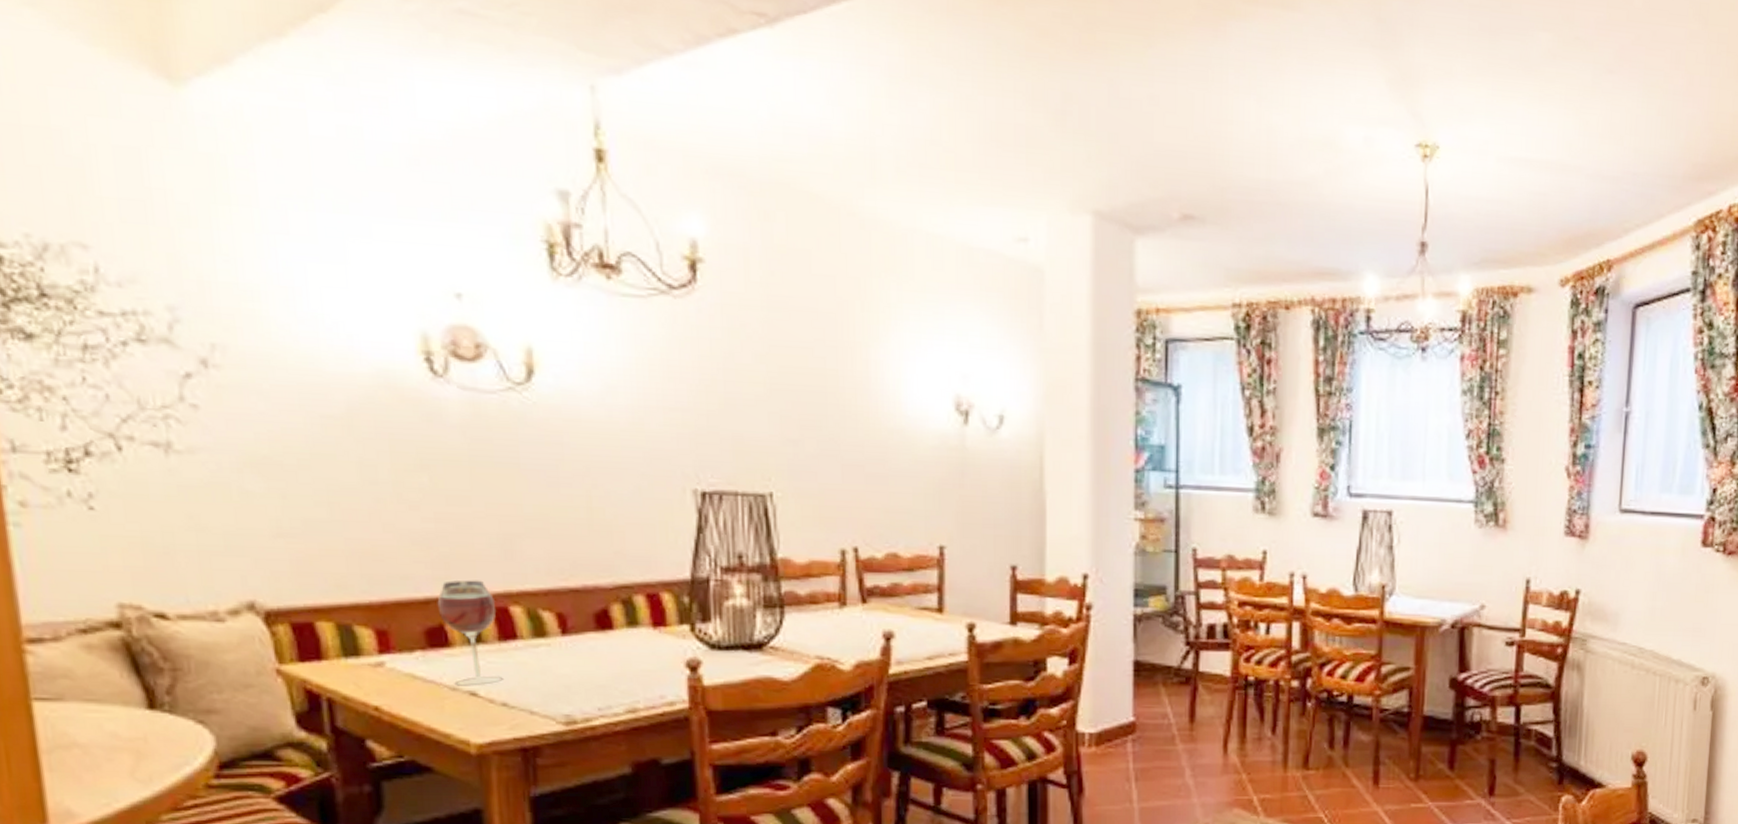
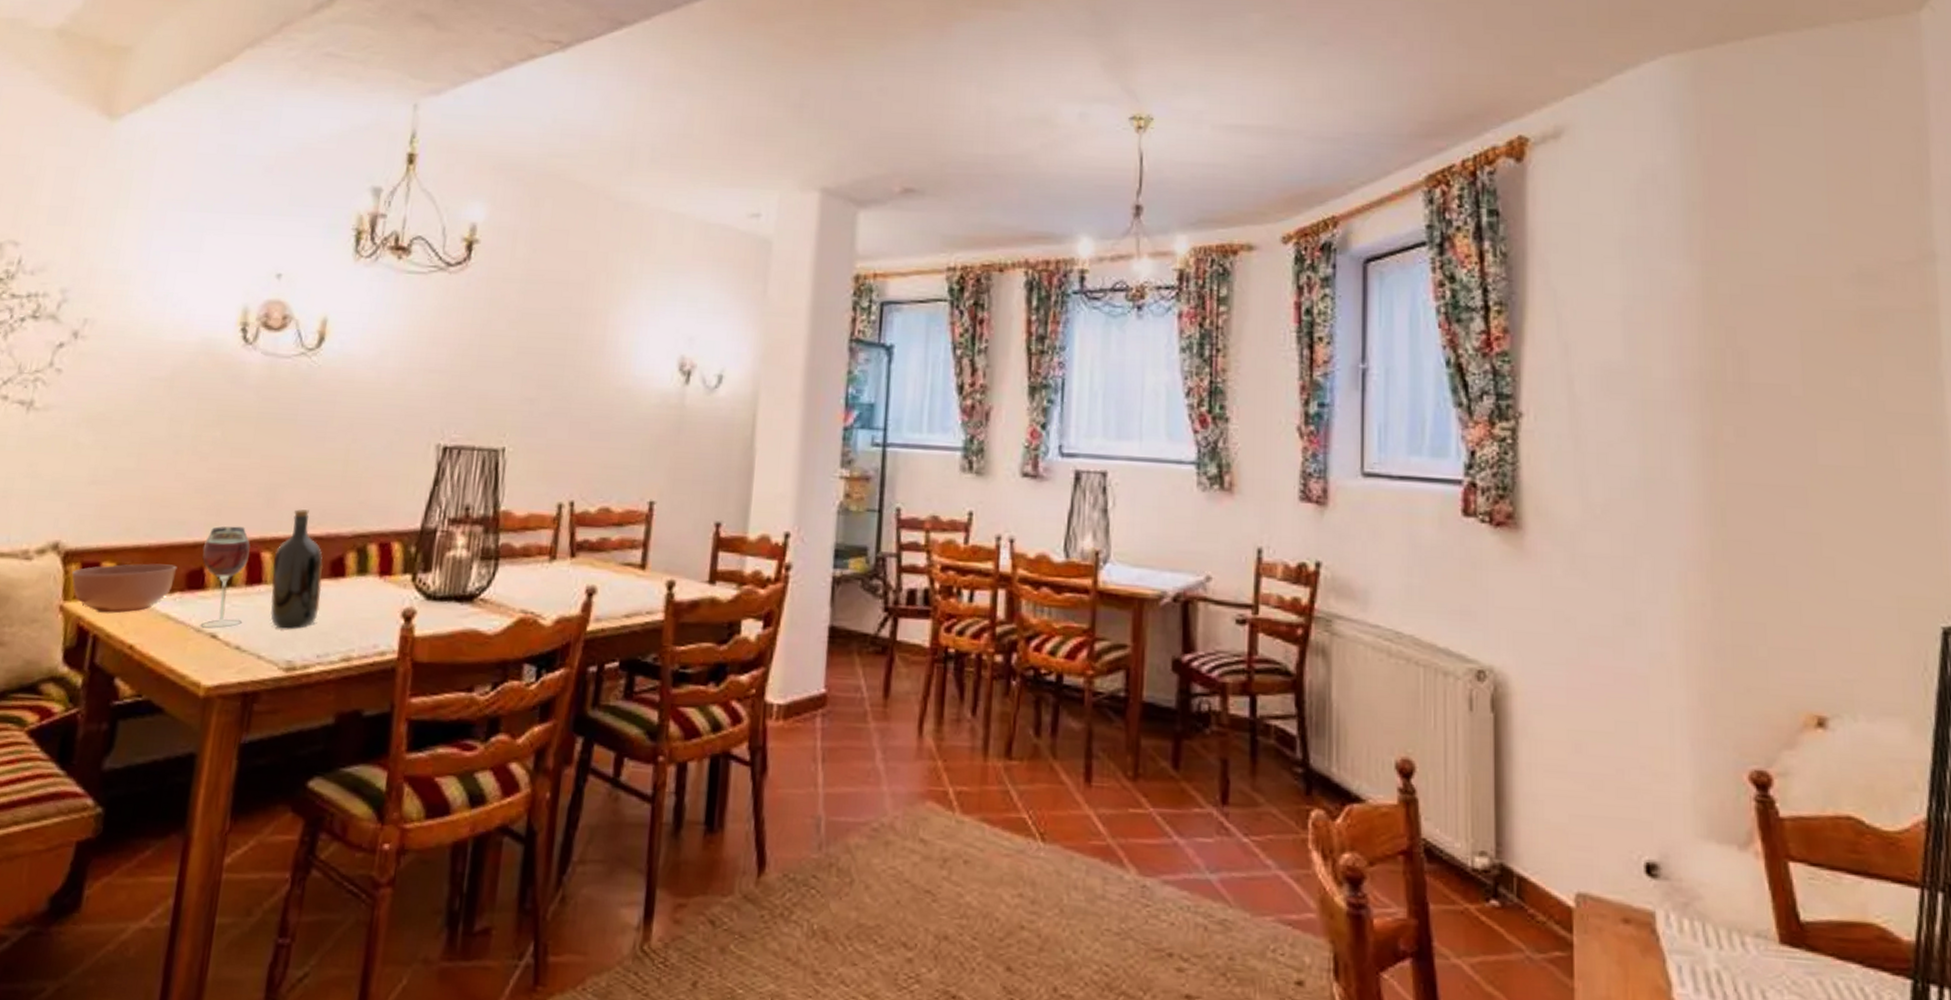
bowl: none [281,621,412,675] -> present [71,563,178,614]
wine bottle: none [526,561,591,684] -> present [270,509,324,629]

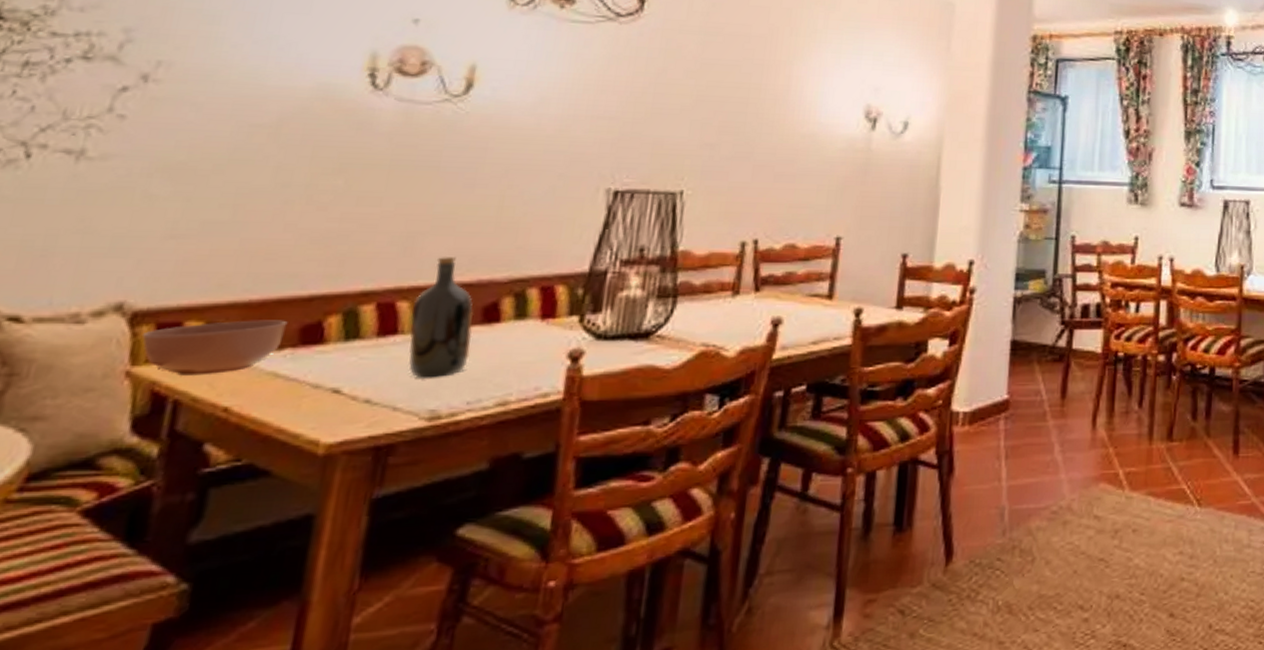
wineglass: present [201,526,251,629] -> none [320,276,383,383]

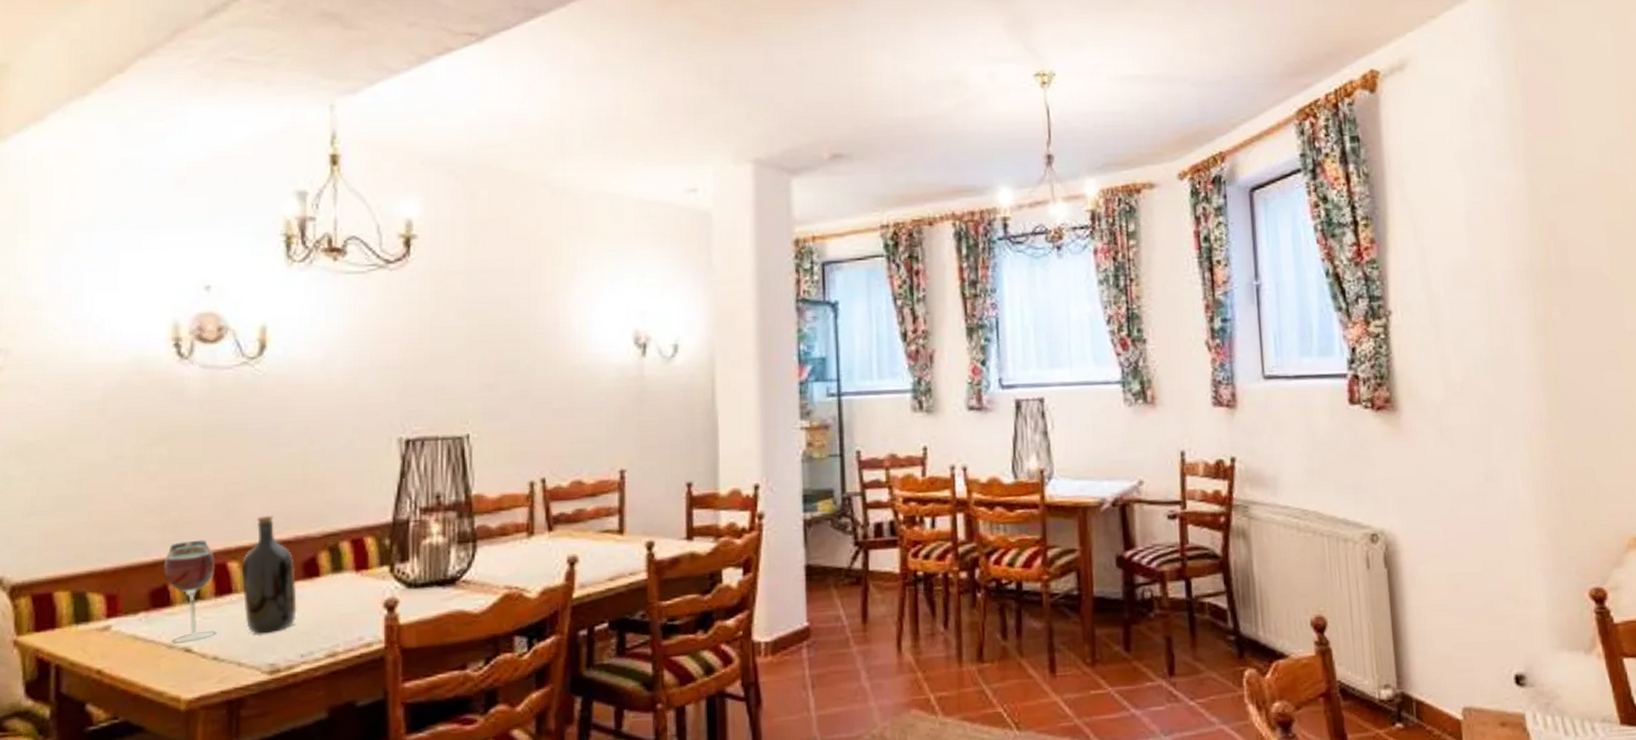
bowl: present [142,320,288,376] -> none [22,586,139,643]
wineglass: none [320,276,383,383] -> present [163,540,216,644]

